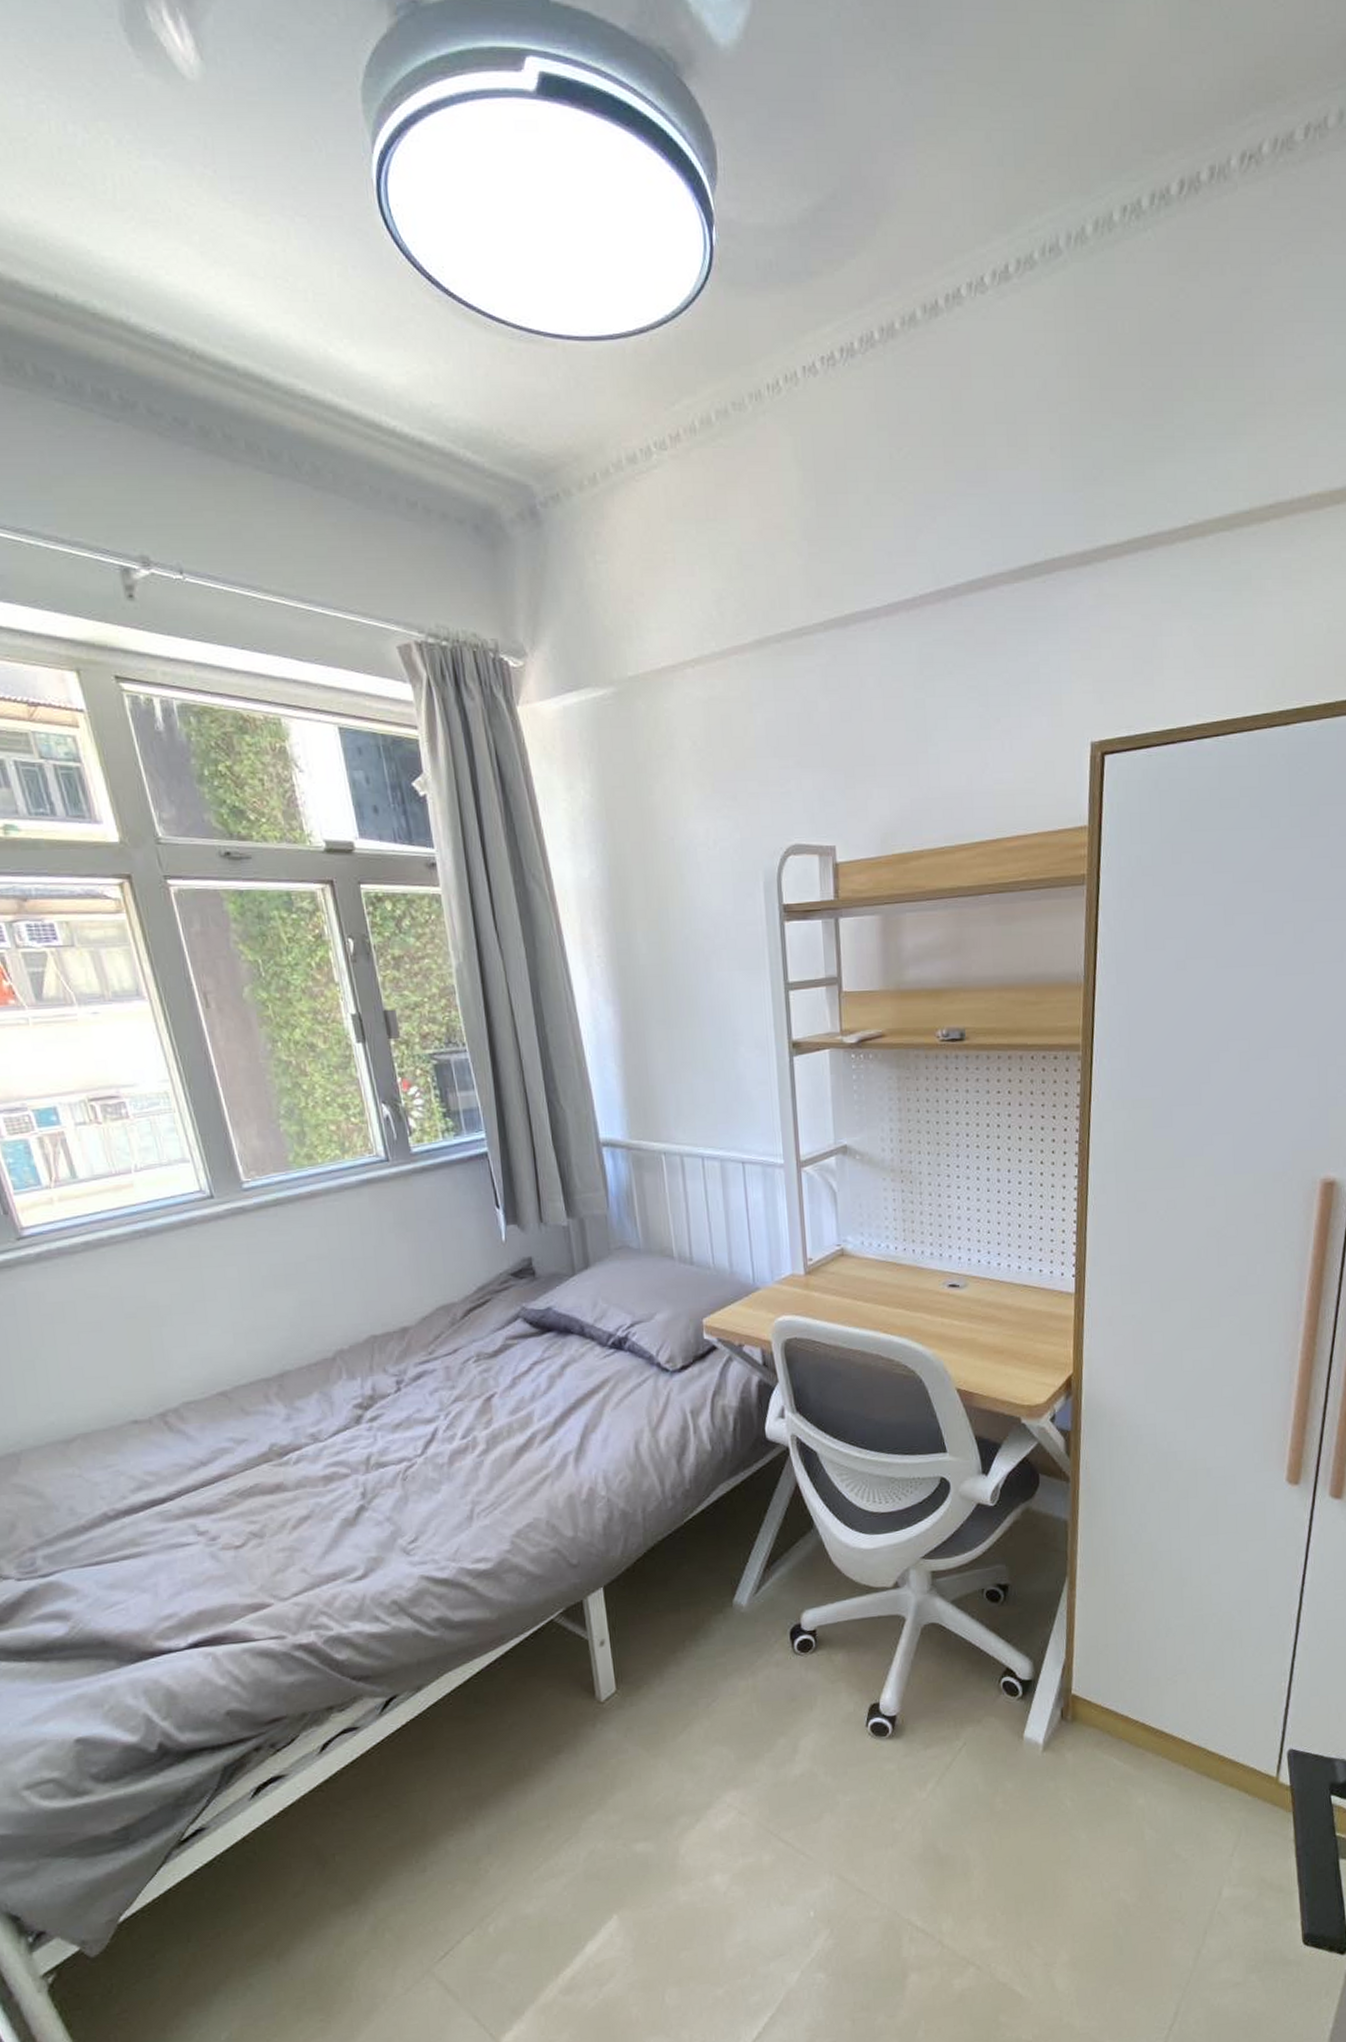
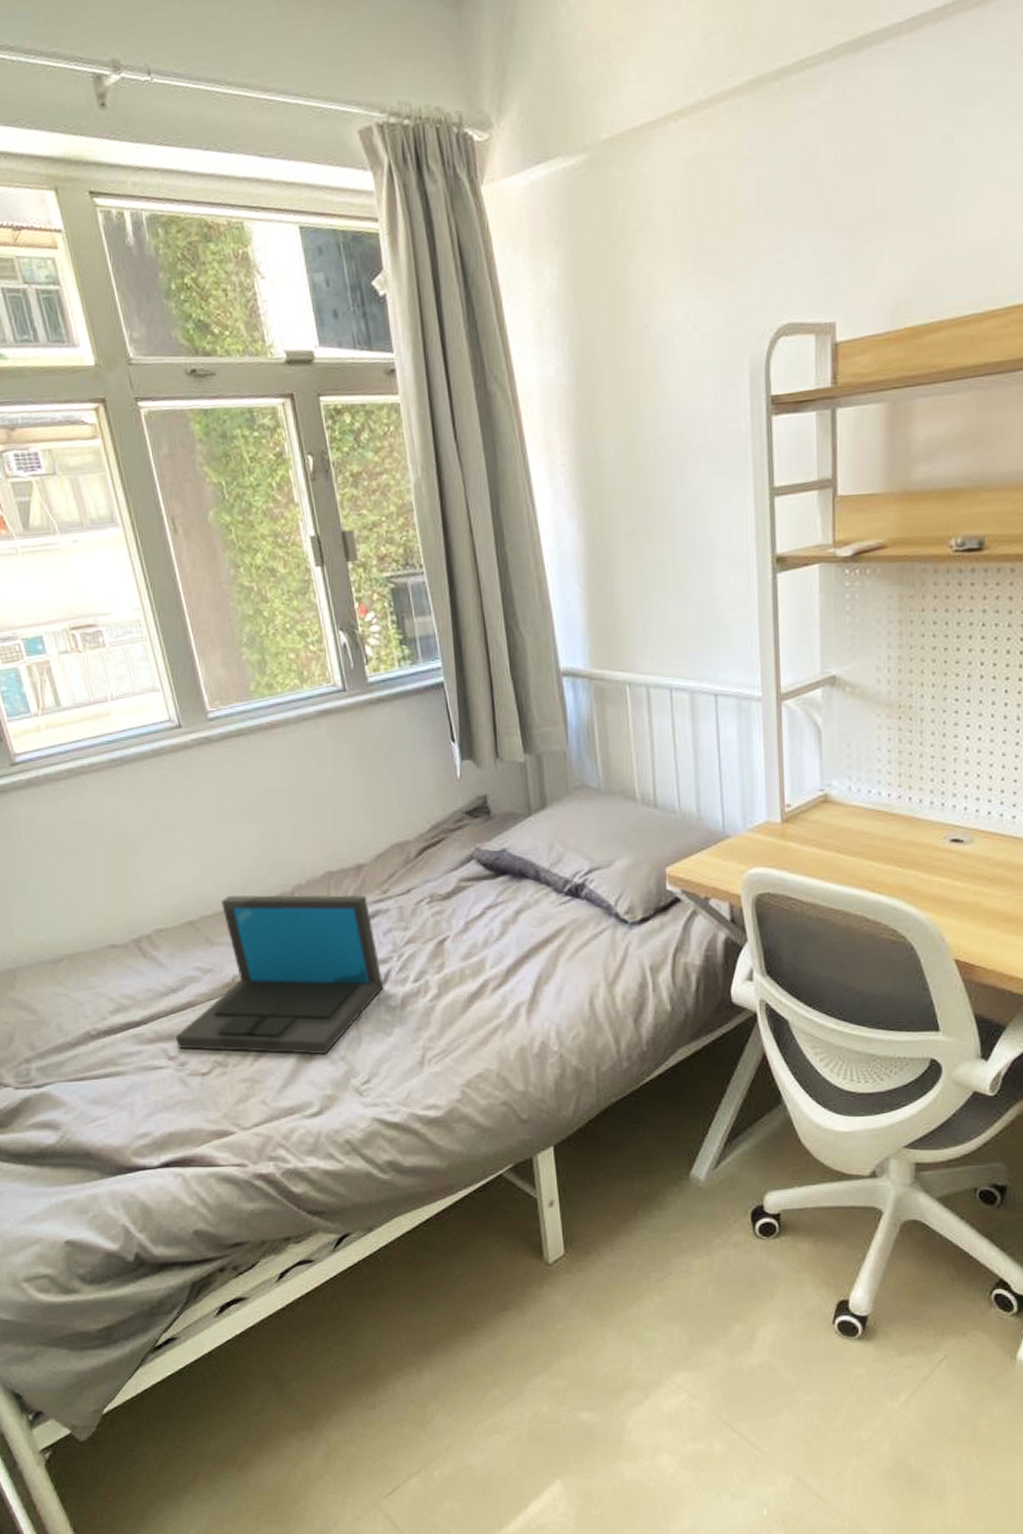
laptop: none [206,1357,431,1523] -> present [176,894,384,1054]

